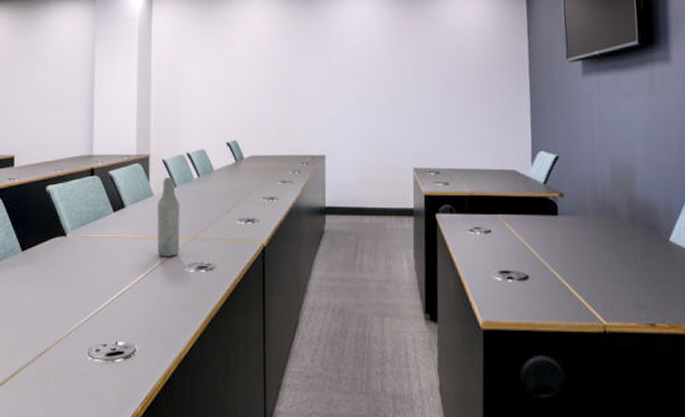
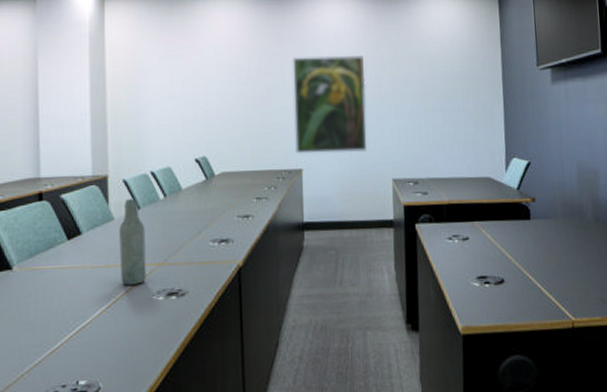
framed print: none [319,48,389,140] -> present [292,56,367,154]

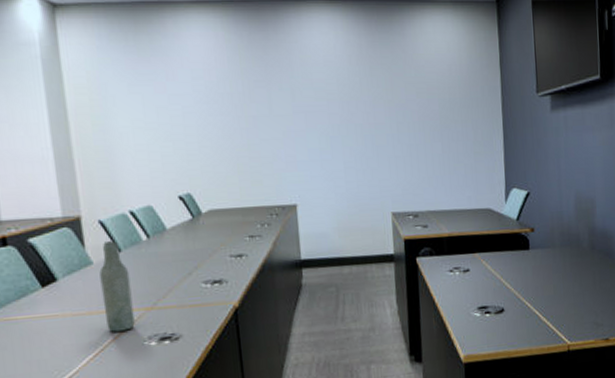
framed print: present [292,56,367,154] -> none [280,82,364,188]

